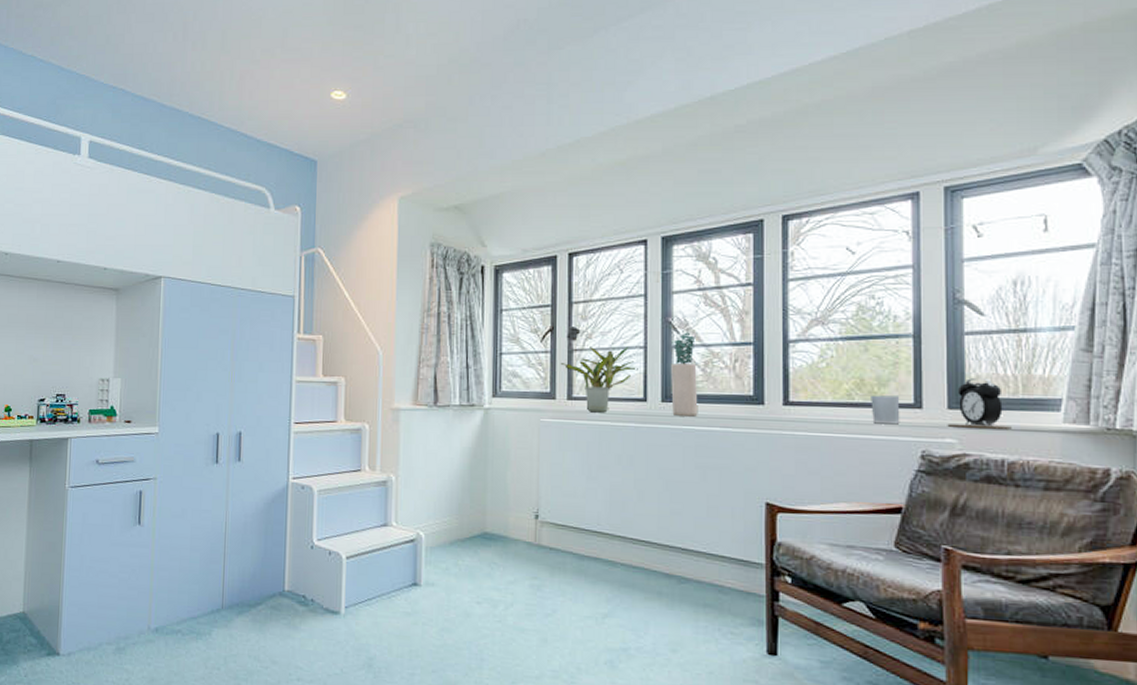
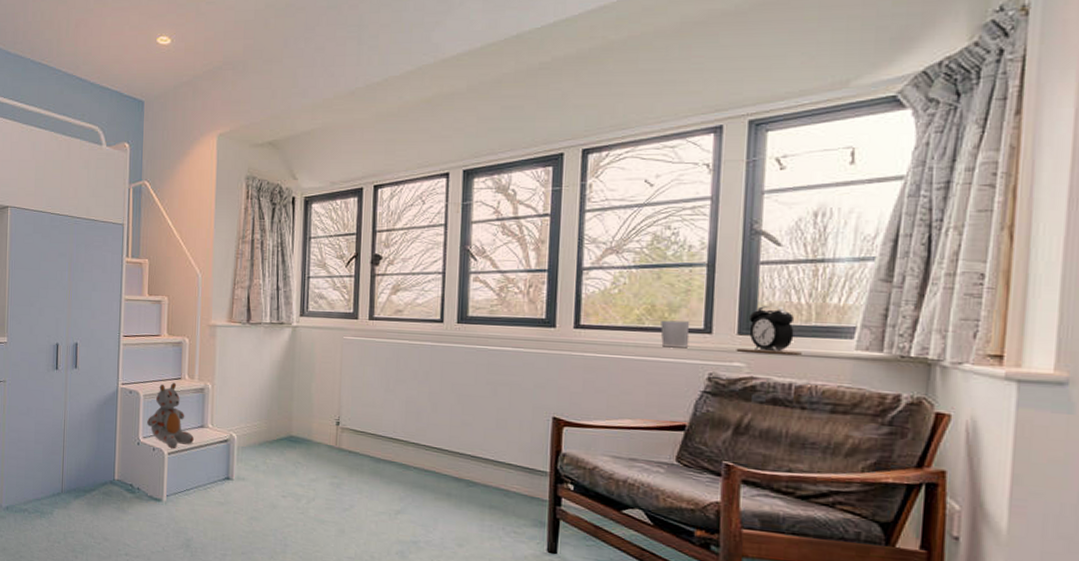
stuffed bear: none [322,474,376,551] -> present [147,382,194,448]
potted plant: present [560,346,638,413] -> none [363,272,436,332]
vase: present [671,328,698,417] -> none [466,255,493,337]

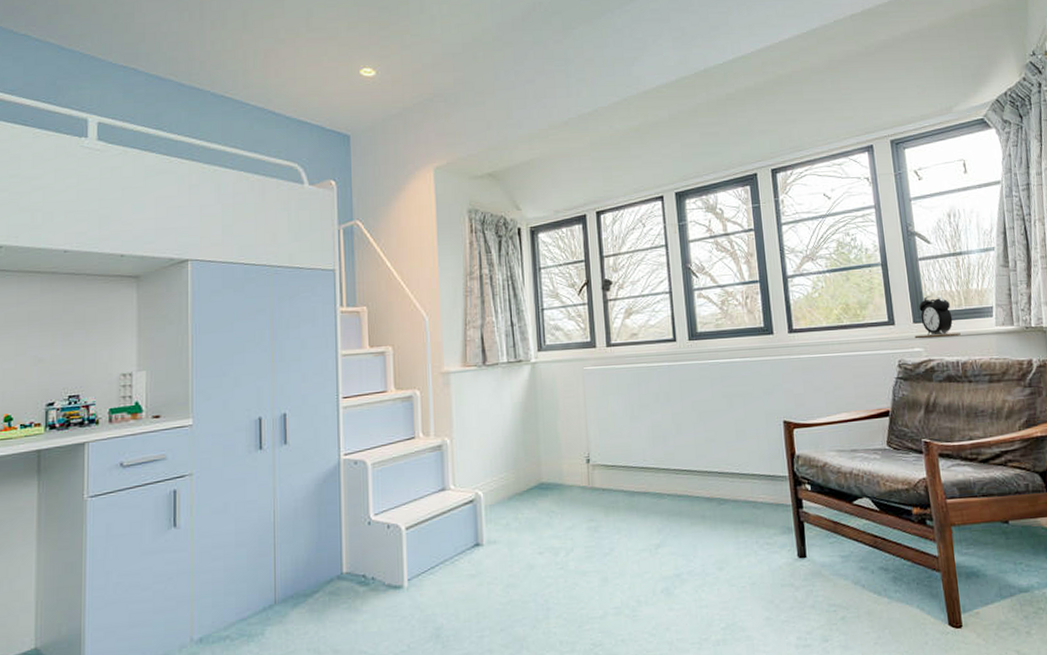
stuffed bear: present [147,382,194,448] -> none [378,443,435,521]
candle holder: present [660,320,690,348] -> none [855,316,879,342]

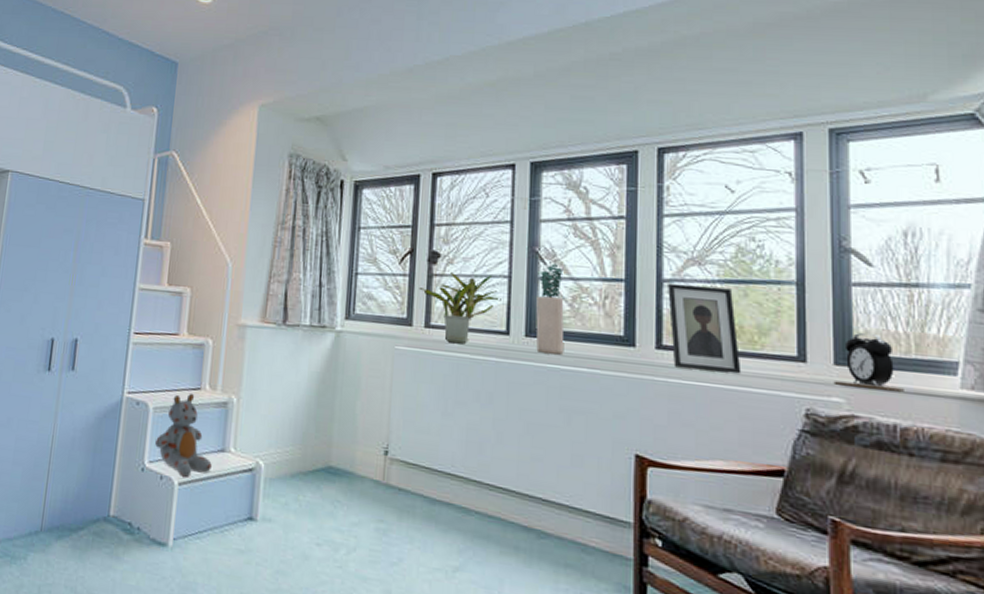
stuffed bear: none [378,443,435,521] -> present [155,393,212,477]
potted plant: none [597,293,666,357] -> present [419,272,501,345]
vase: none [694,272,721,352] -> present [536,259,565,355]
picture frame: none [791,276,851,345] -> present [668,283,742,374]

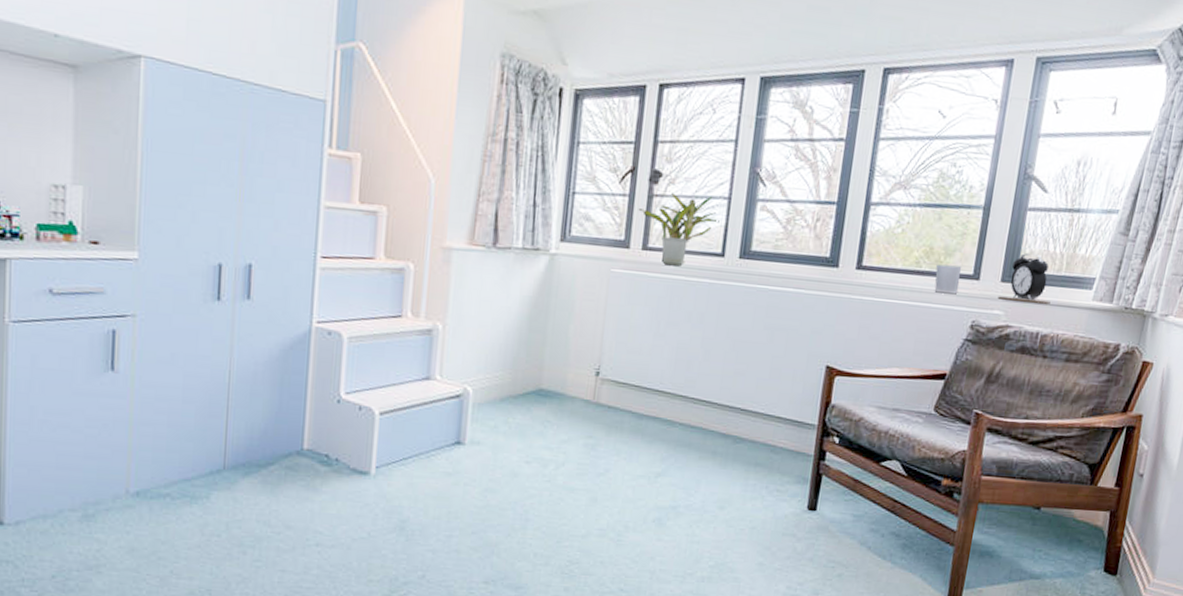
stuffed bear: present [155,393,212,477] -> none [352,320,416,406]
vase: present [536,259,565,355] -> none [748,181,781,276]
picture frame: present [668,283,742,374] -> none [869,206,929,291]
candle holder: none [750,344,782,378] -> present [934,264,962,295]

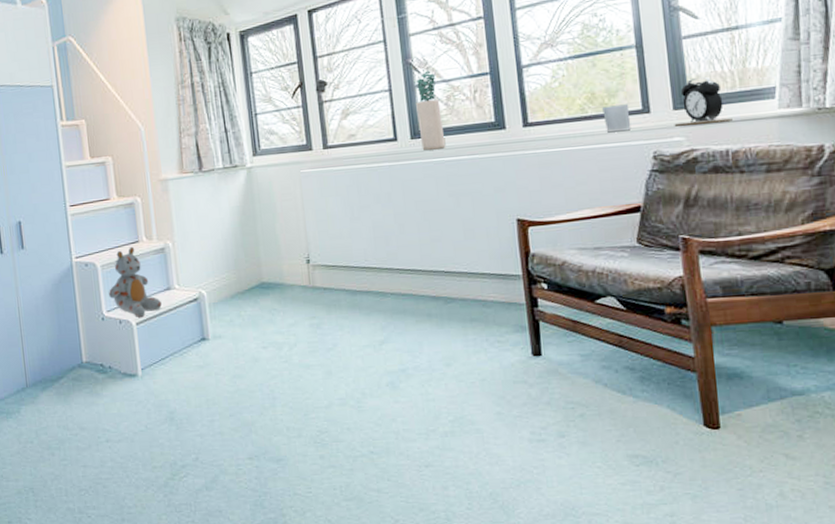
stuffed bear: none [352,320,416,406] -> present [109,246,162,317]
potted plant: present [638,193,720,267] -> none [312,91,386,158]
vase: none [748,181,781,276] -> present [416,66,446,151]

